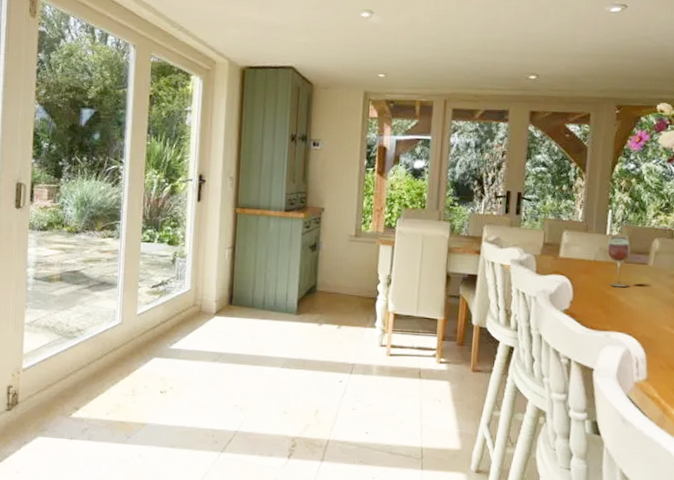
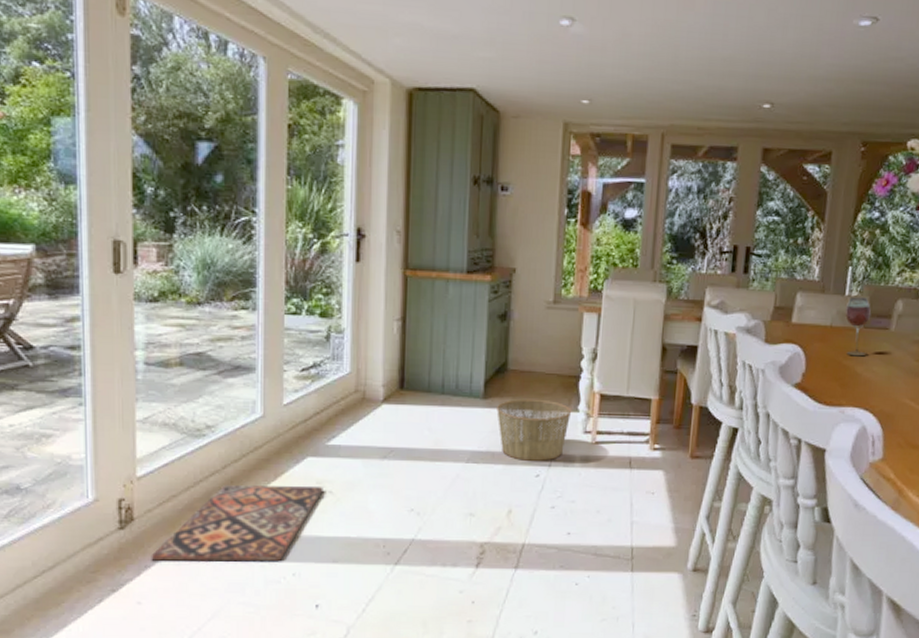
doormat: none [29,378,166,444] -> present [151,485,323,562]
basket: none [307,315,370,369] -> present [496,398,572,461]

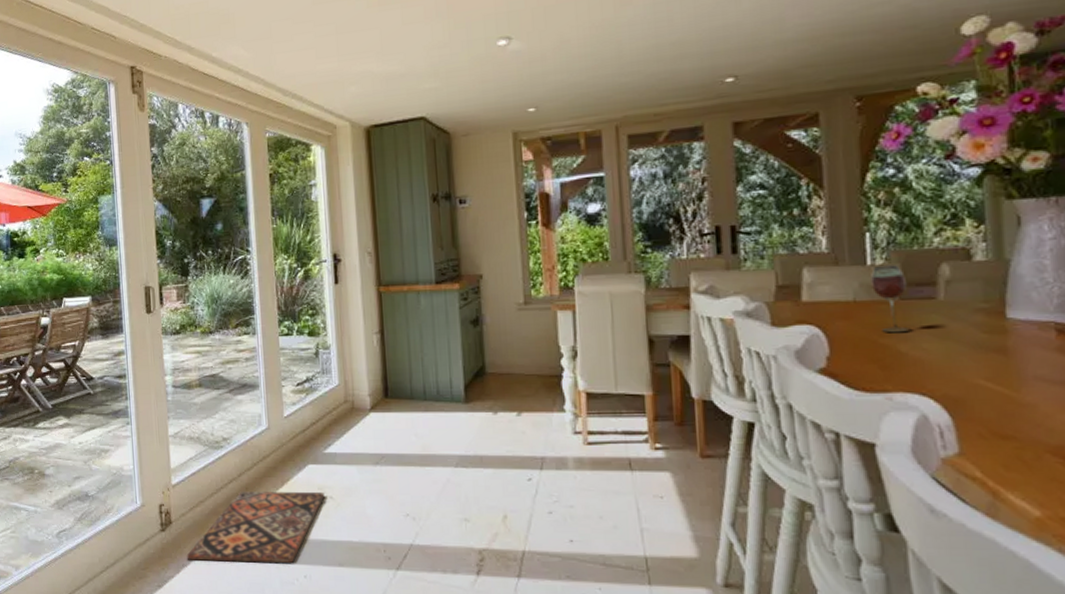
basket: present [496,398,572,461] -> none [479,400,558,464]

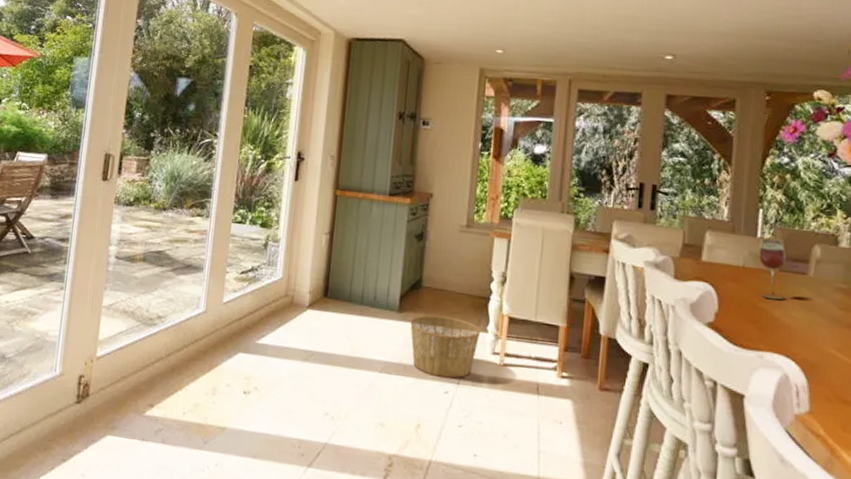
doormat: present [186,491,325,564] -> none [98,372,250,451]
basket: none [479,400,558,464] -> present [410,315,481,379]

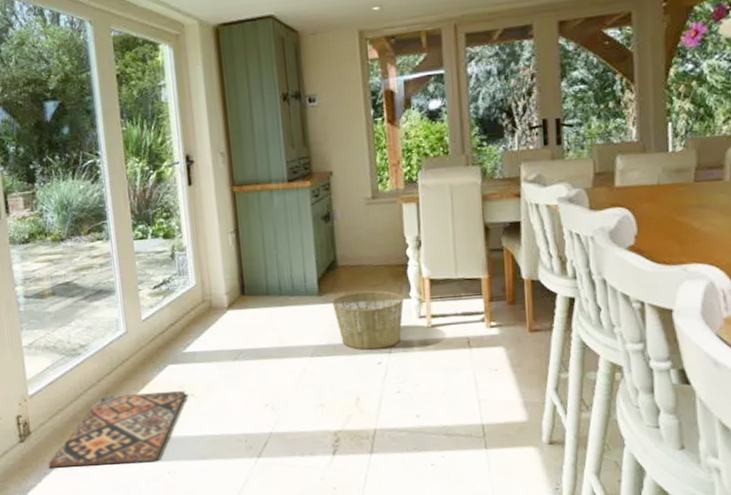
doormat: none [98,372,250,451] -> present [48,390,186,468]
wineglass: present [759,239,787,301] -> none [672,151,703,212]

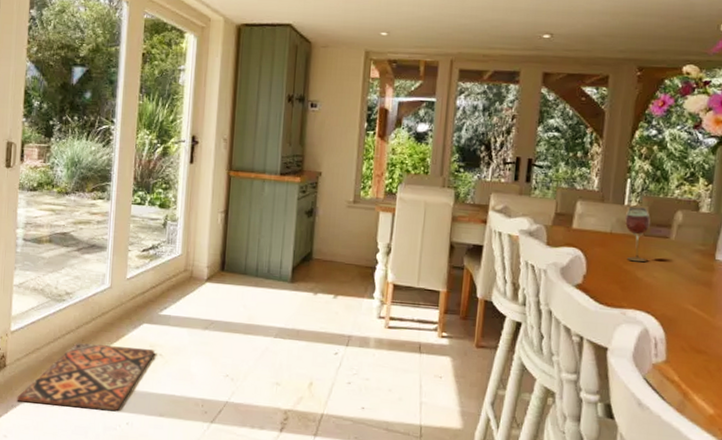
basket: present [332,290,404,350] -> none [302,284,368,341]
wineglass: none [672,151,703,212] -> present [625,206,651,263]

